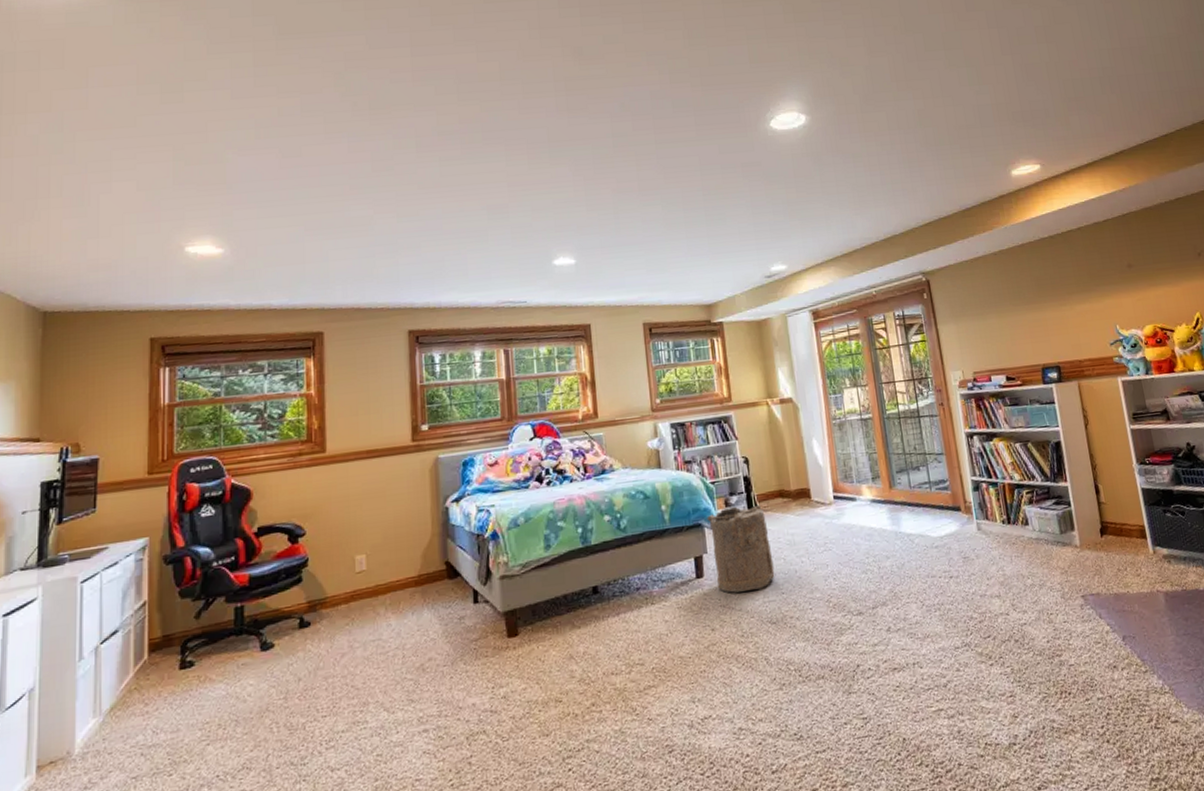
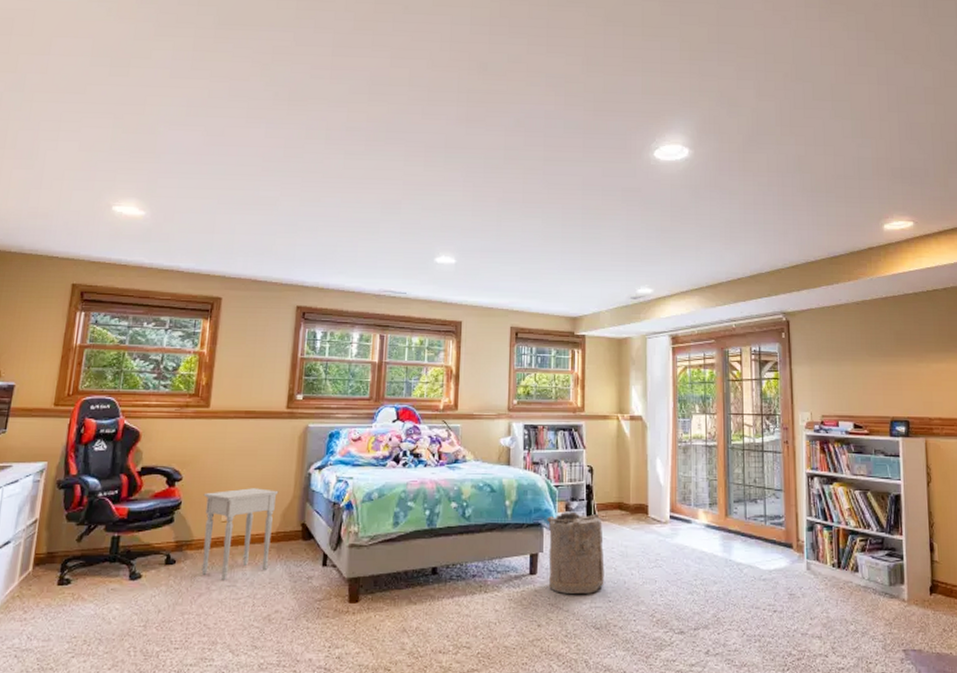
nightstand: none [332,530,415,635] -> present [201,488,279,580]

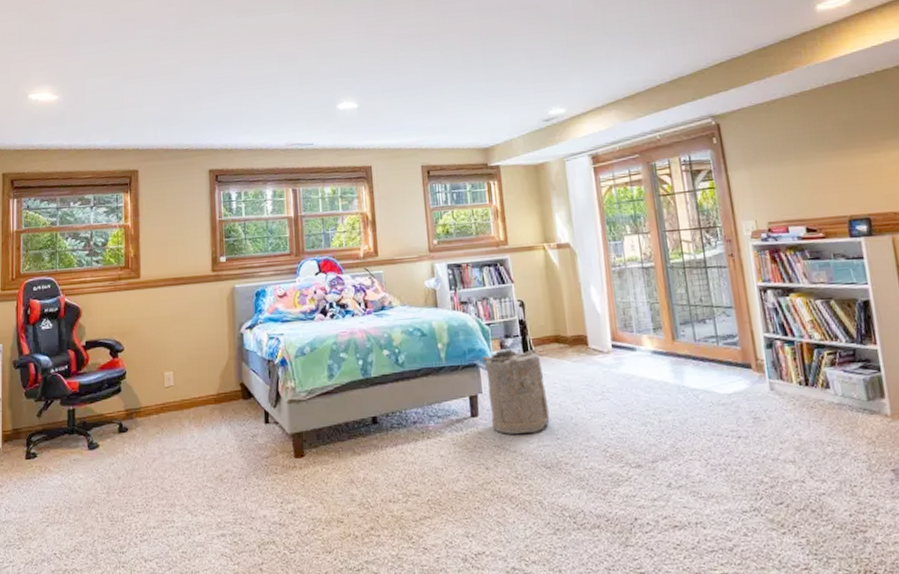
nightstand: present [201,488,279,580] -> none [145,352,215,443]

